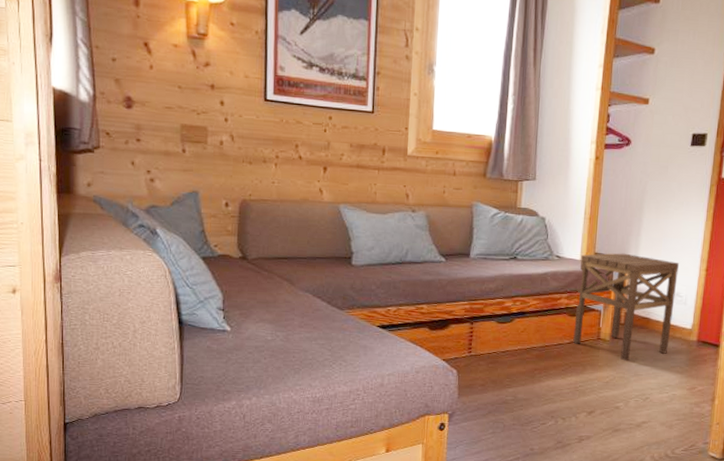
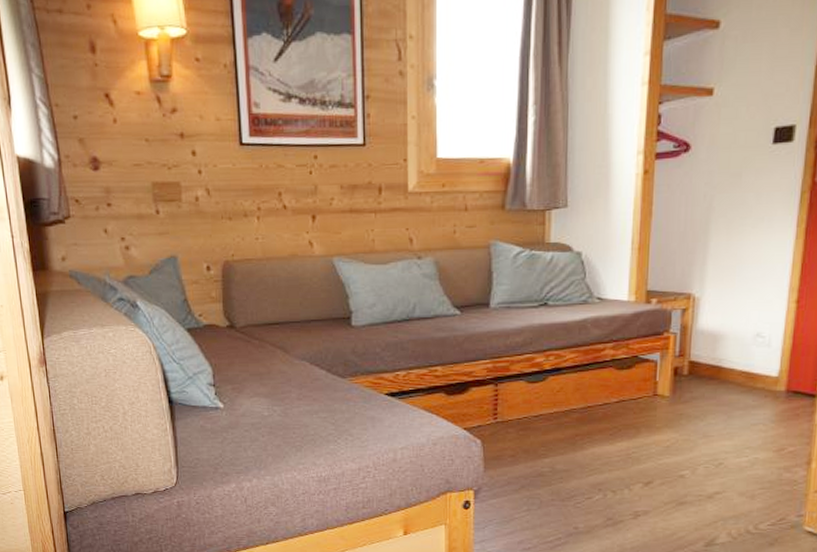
side table: present [573,253,679,361] -> none [622,288,759,420]

